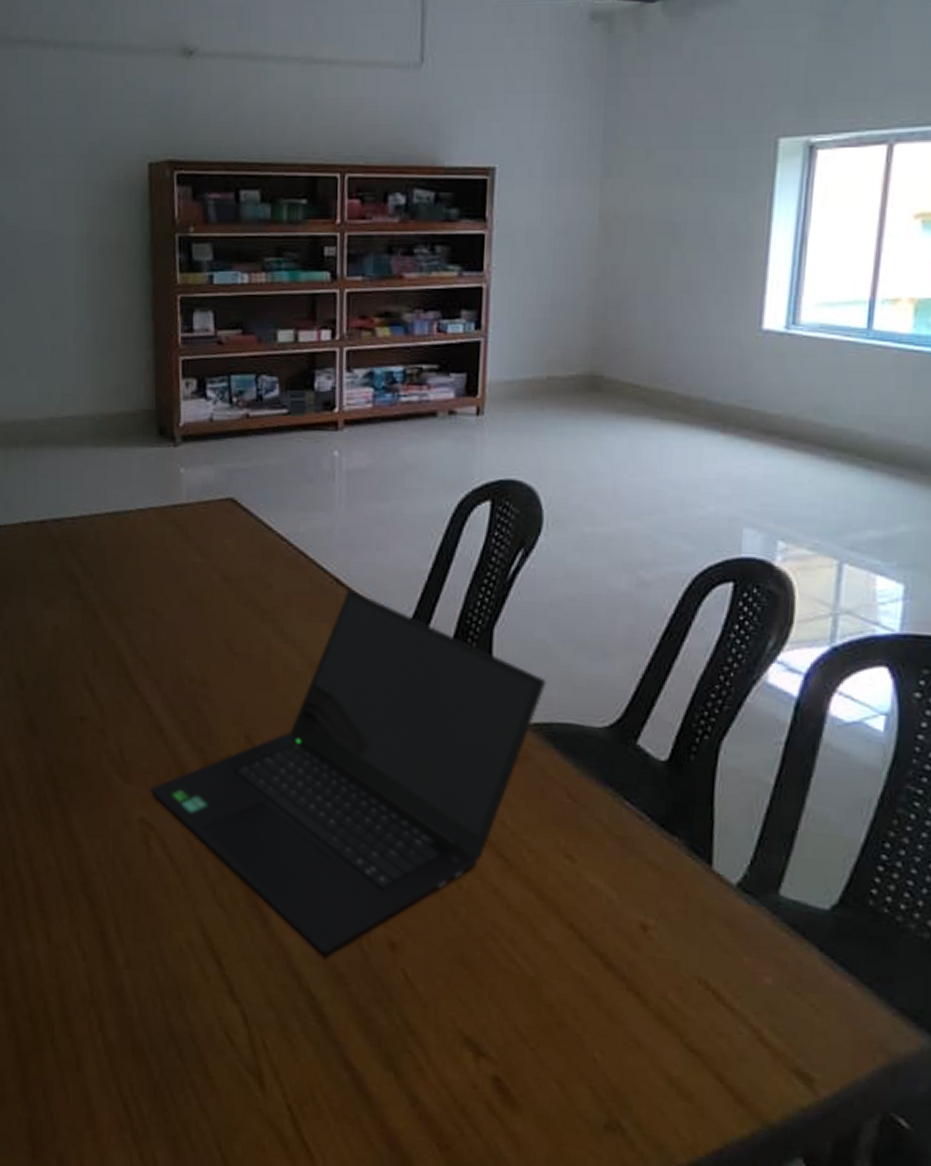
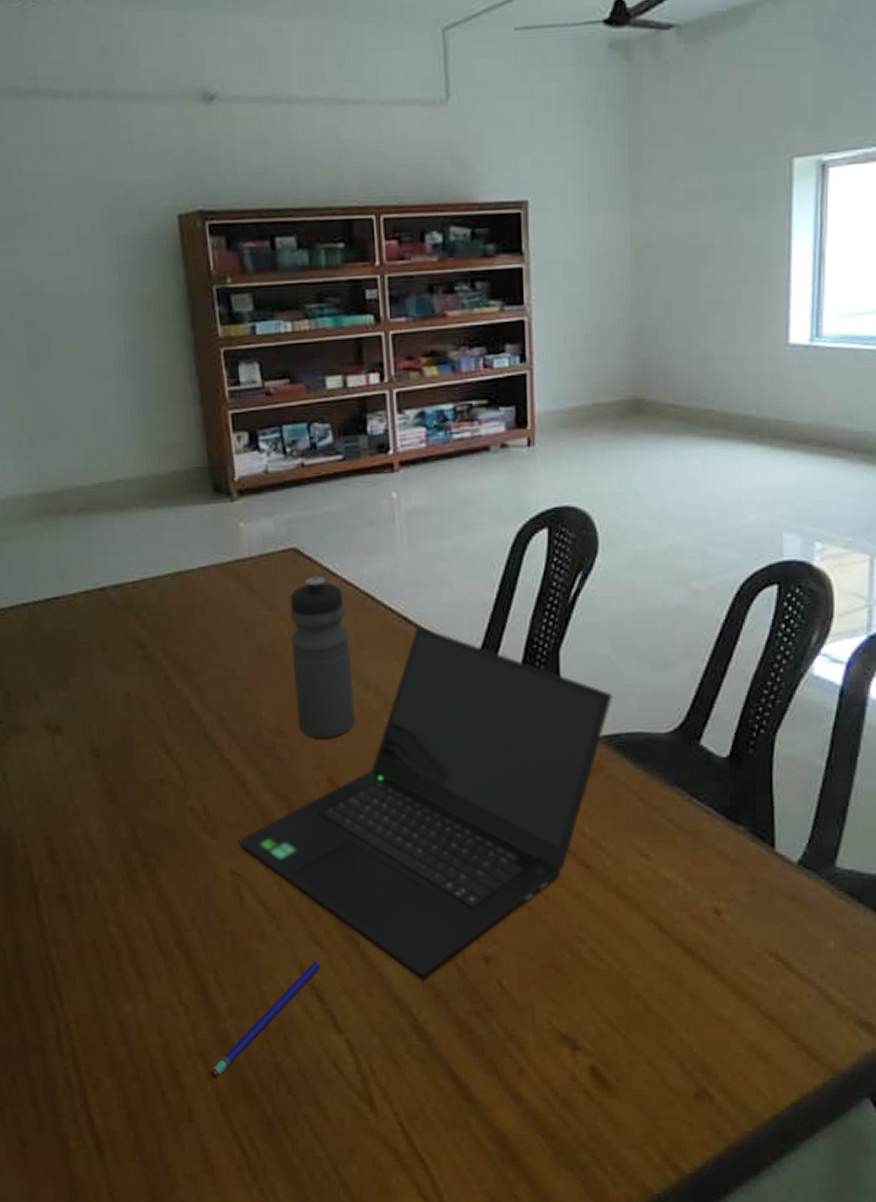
pen: none [101,923,222,1031] -> present [210,962,322,1079]
water bottle: none [220,528,279,695] -> present [289,576,355,739]

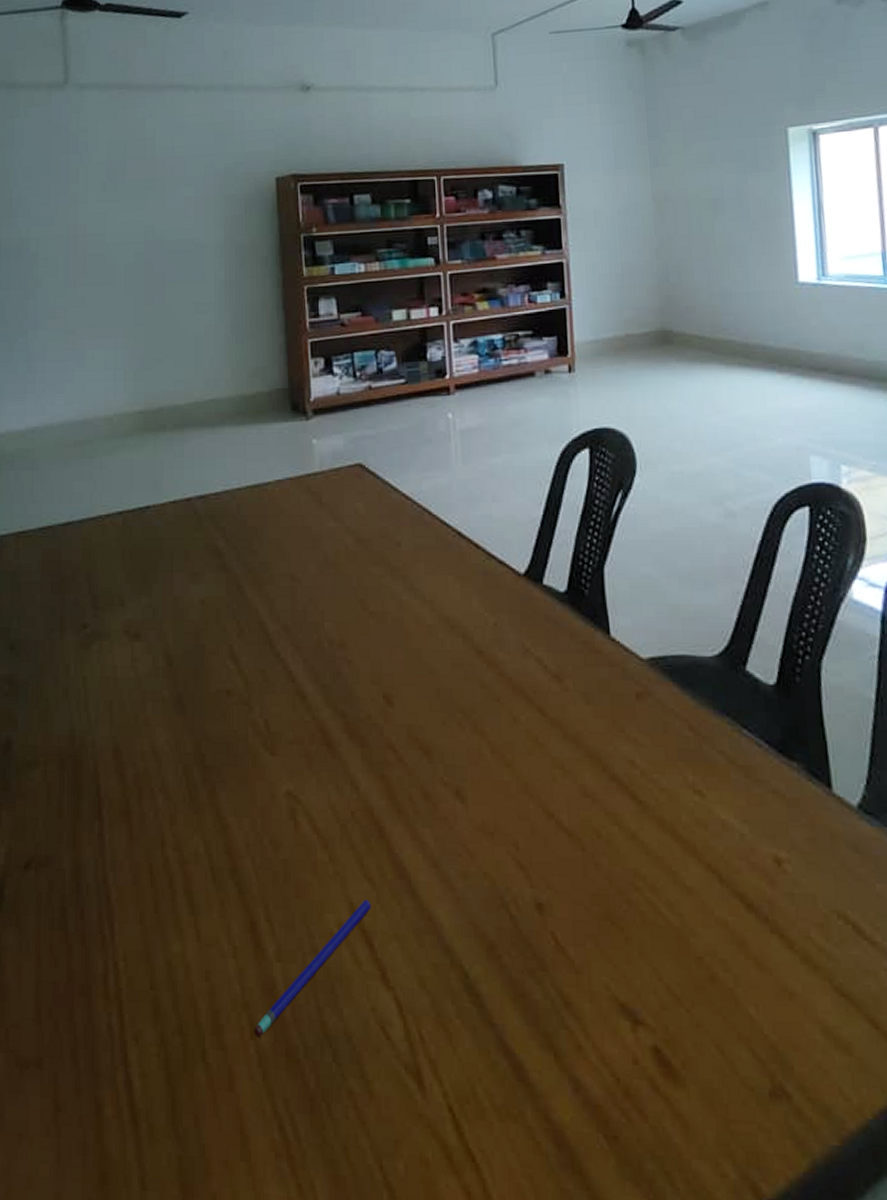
laptop: present [238,626,613,980] -> none [296,540,657,929]
water bottle: present [289,576,355,739] -> none [354,491,411,653]

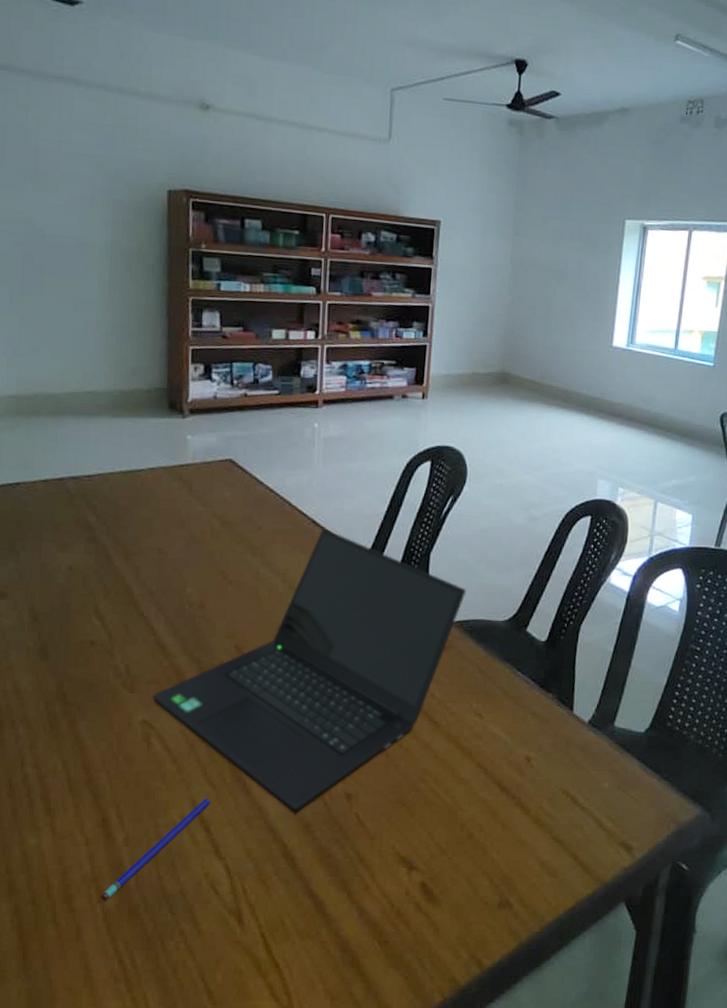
laptop: none [296,540,657,929] -> present [152,528,467,814]

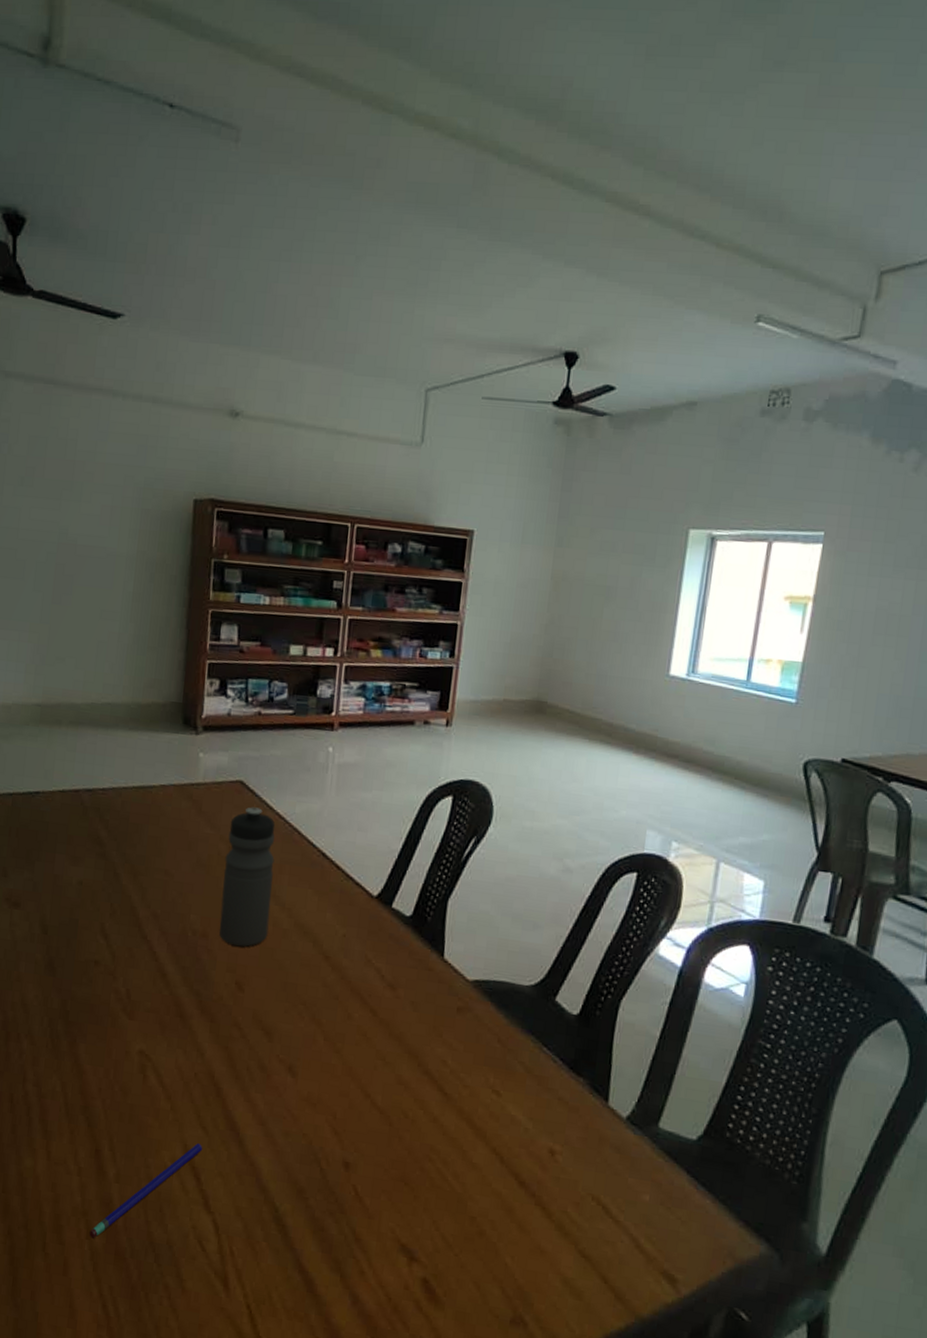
laptop: present [152,528,467,814] -> none [150,862,488,1176]
water bottle: none [216,483,267,614] -> present [219,807,276,947]

